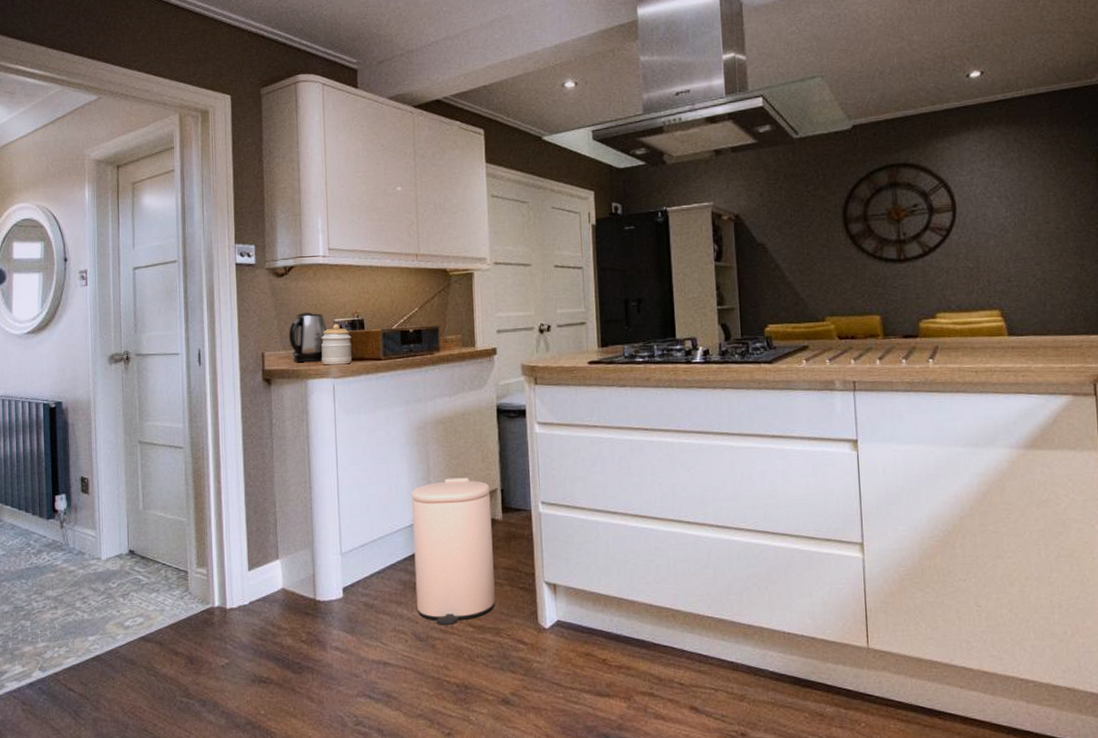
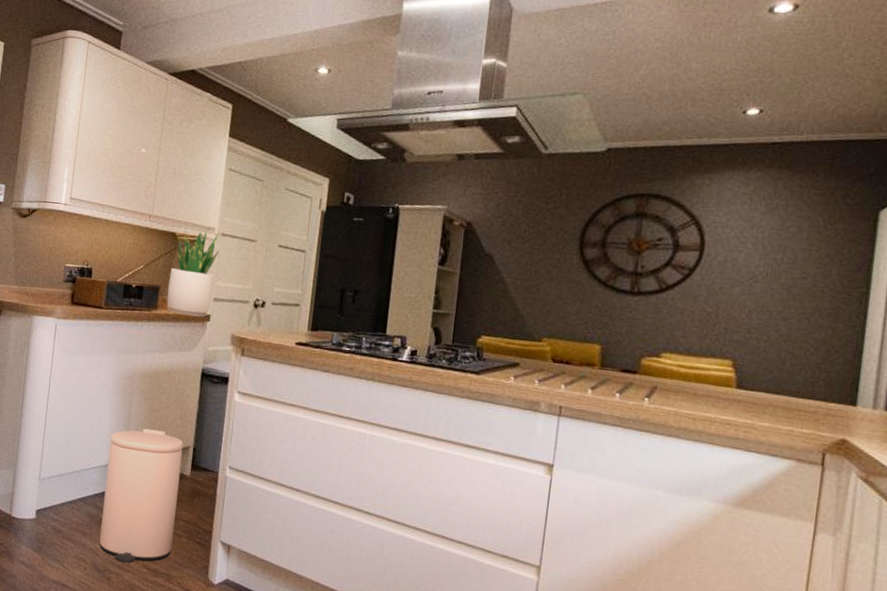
kettle: present [289,312,327,363] -> none [23,253,58,302]
jar: present [321,324,353,365] -> none [48,268,79,308]
planter: none [447,260,495,354] -> present [166,229,220,318]

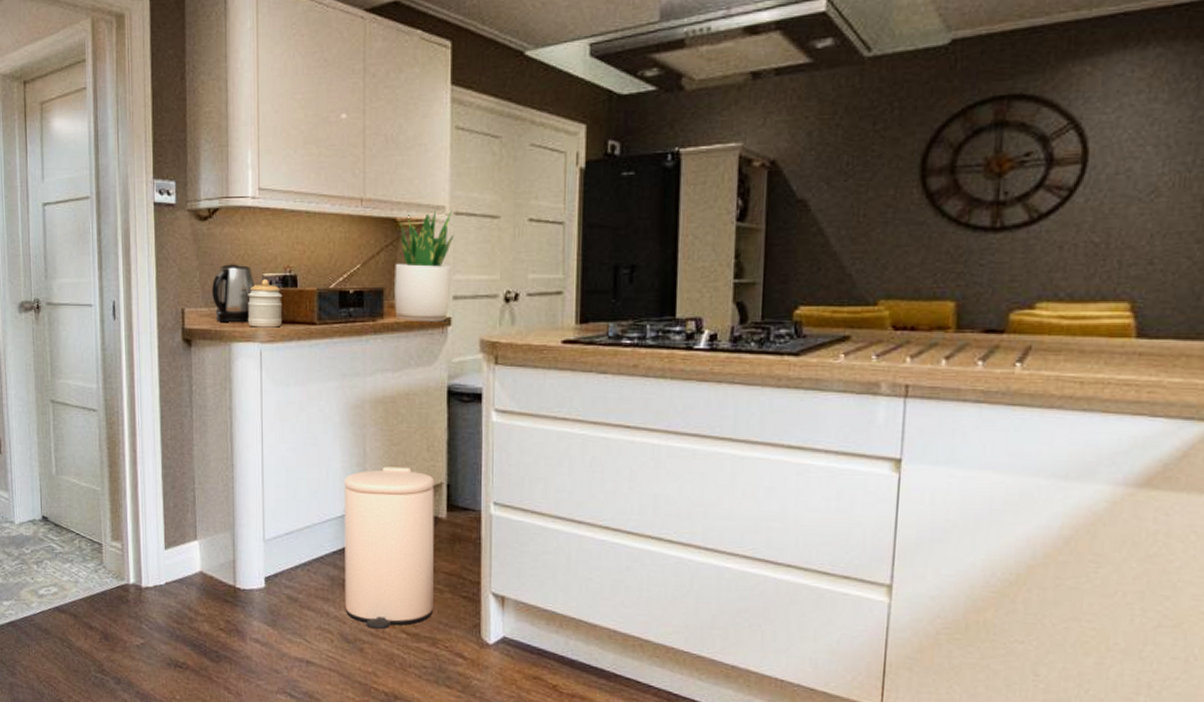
kettle: none [23,253,58,302] -> present [212,264,254,324]
jar: none [48,268,79,308] -> present [247,279,283,328]

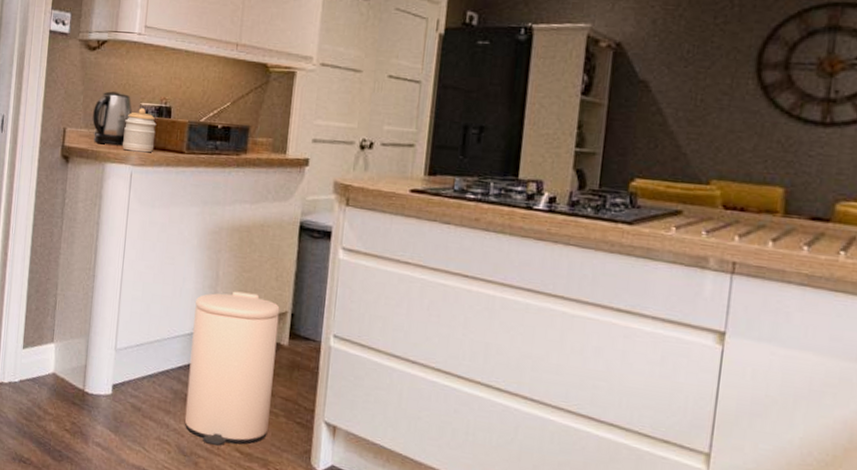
planter: present [395,208,455,323] -> none [257,58,319,162]

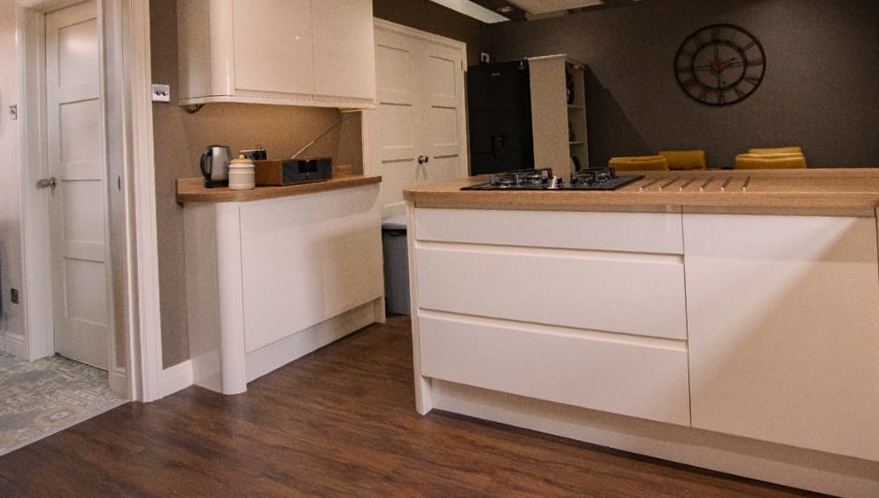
pedal bin: present [184,291,280,446] -> none [307,287,379,414]

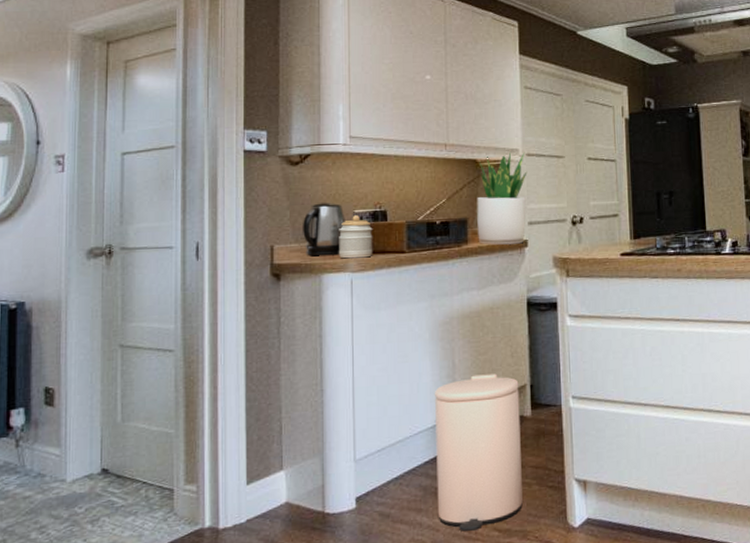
pedal bin: none [307,287,379,414] -> present [435,373,523,531]
planter: none [339,100,381,181] -> present [477,151,527,246]

